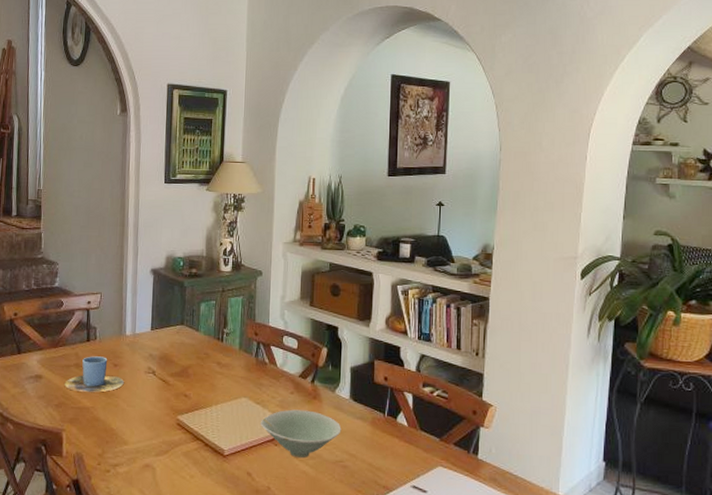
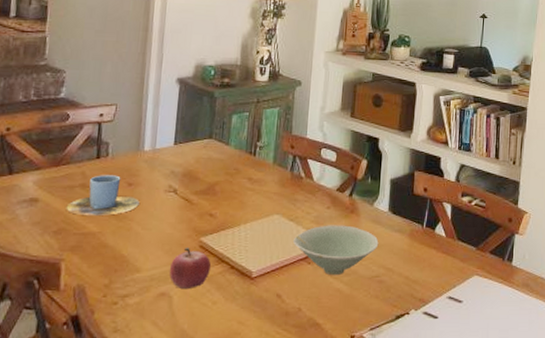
fruit: none [151,425,187,463] -> present [169,248,211,290]

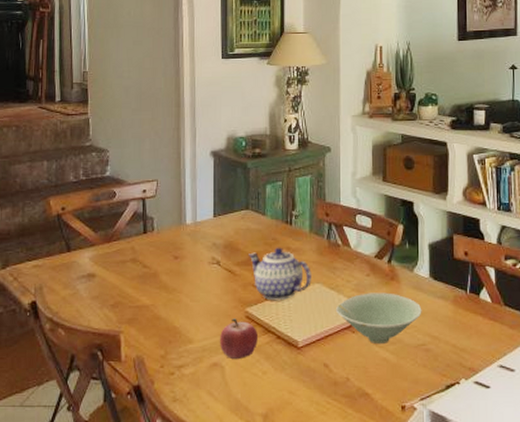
cup: present [66,175,140,215] -> none [120,249,186,288]
teapot: none [208,177,272,231] -> present [249,247,312,301]

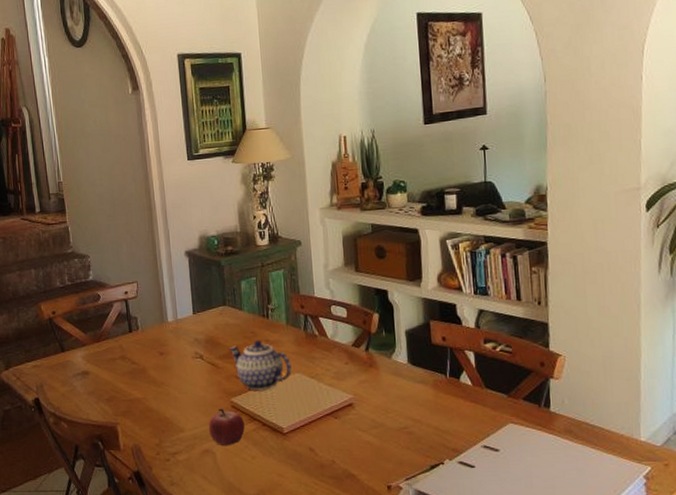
bowl: present [335,292,422,345] -> none [316,379,403,429]

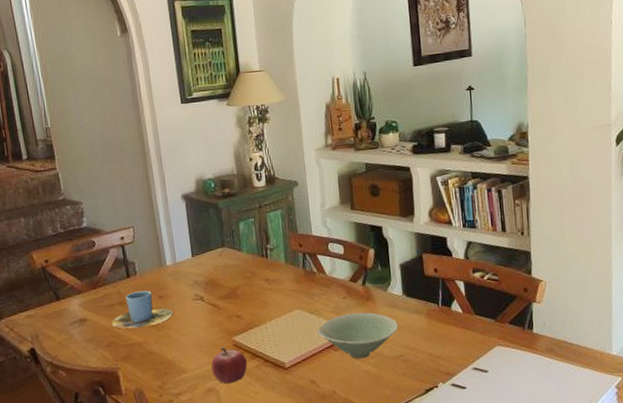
cup: none [112,346,172,384] -> present [111,290,173,329]
teapot: present [229,340,292,391] -> none [230,279,292,329]
bowl: none [316,379,403,429] -> present [316,312,398,360]

